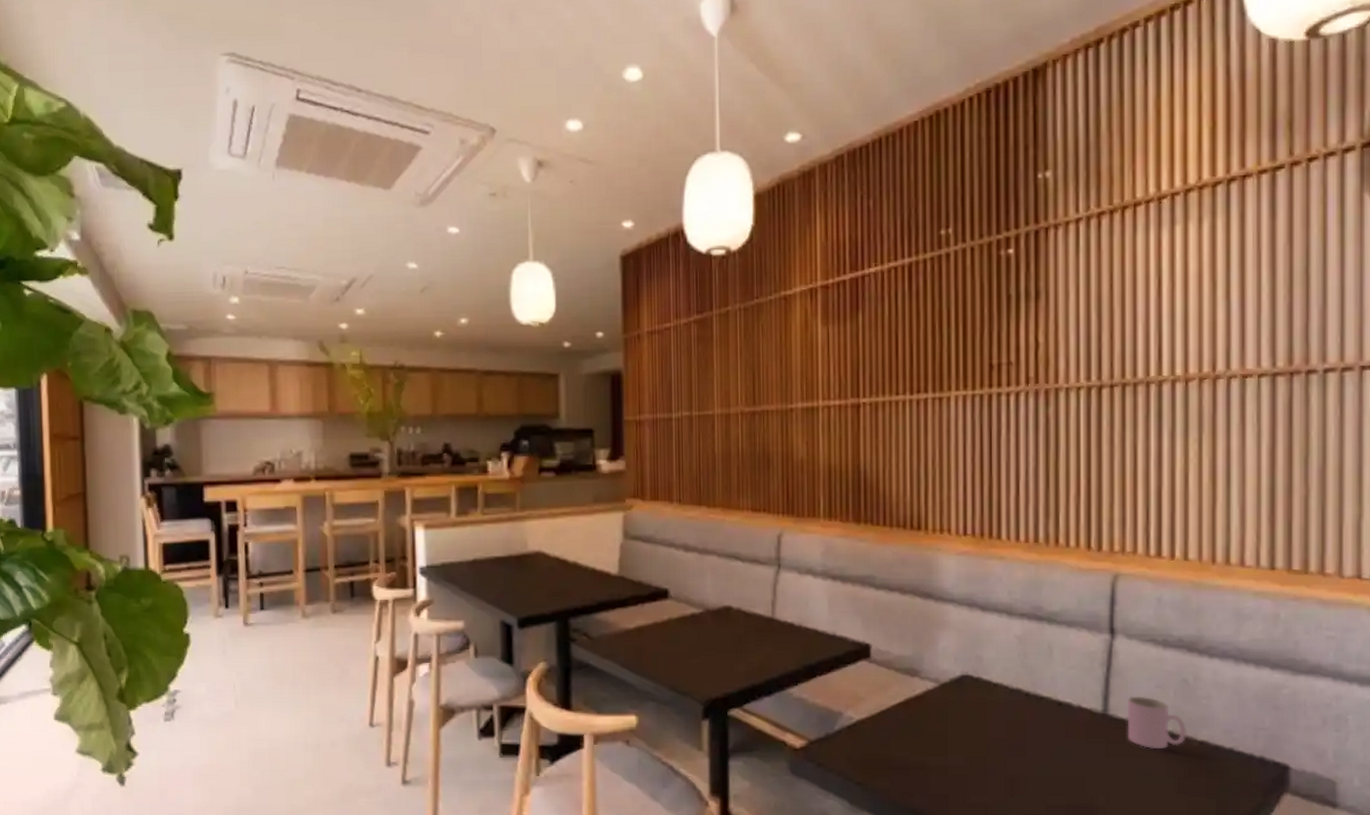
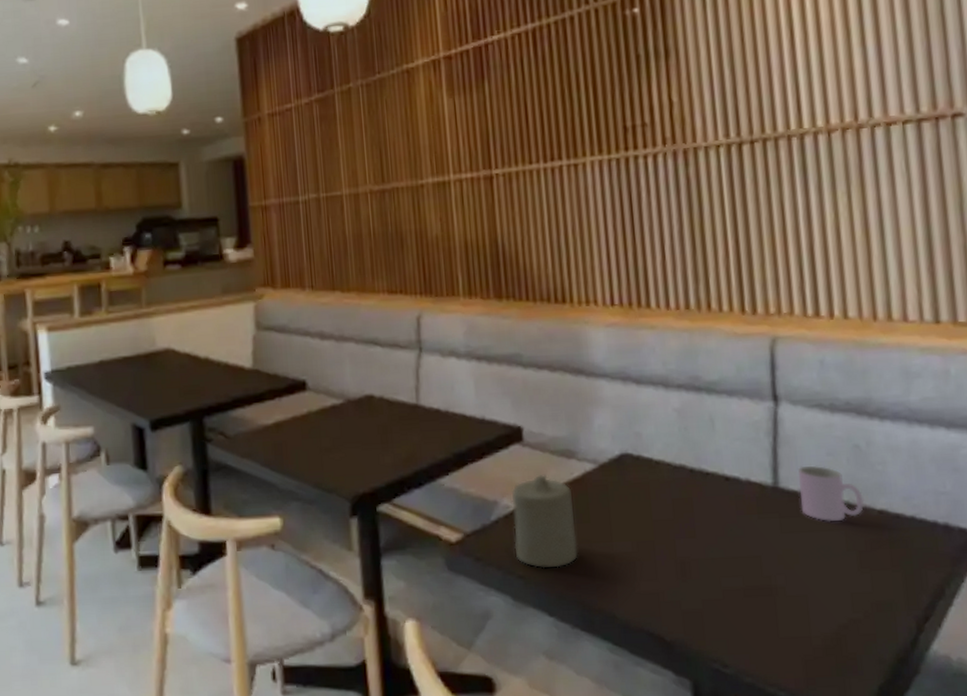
candle: none [855,689,914,777] -> present [511,474,578,568]

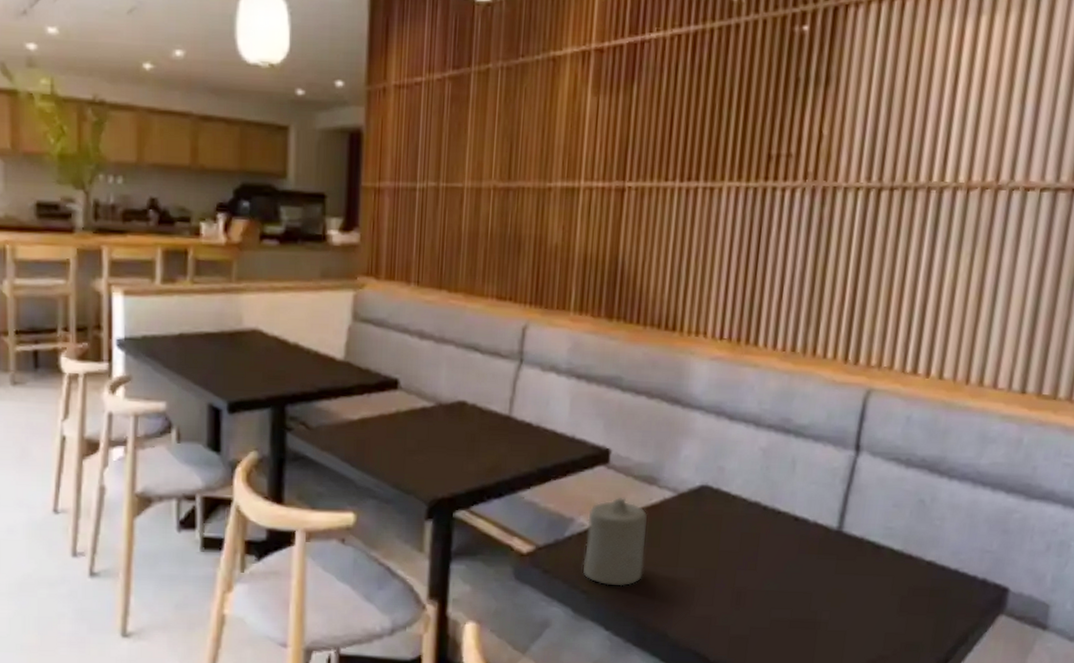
cup: present [797,465,865,521] -> none [858,514,917,567]

